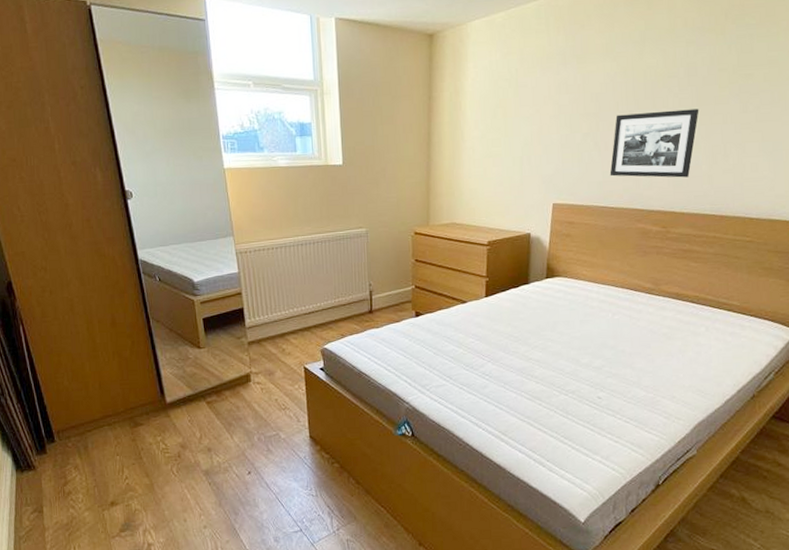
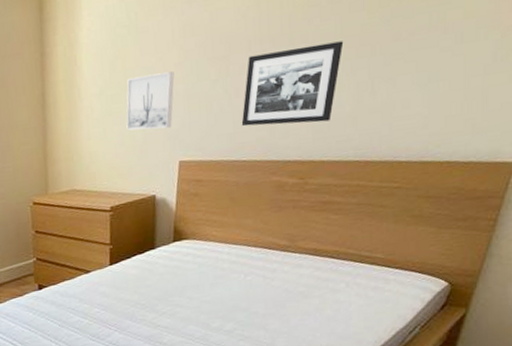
wall art: none [505,123,550,173] -> present [126,71,175,131]

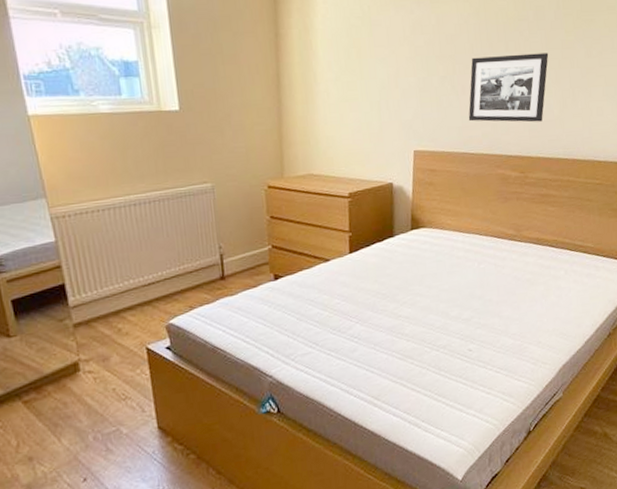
wall art: present [126,71,175,131] -> none [362,65,407,119]

